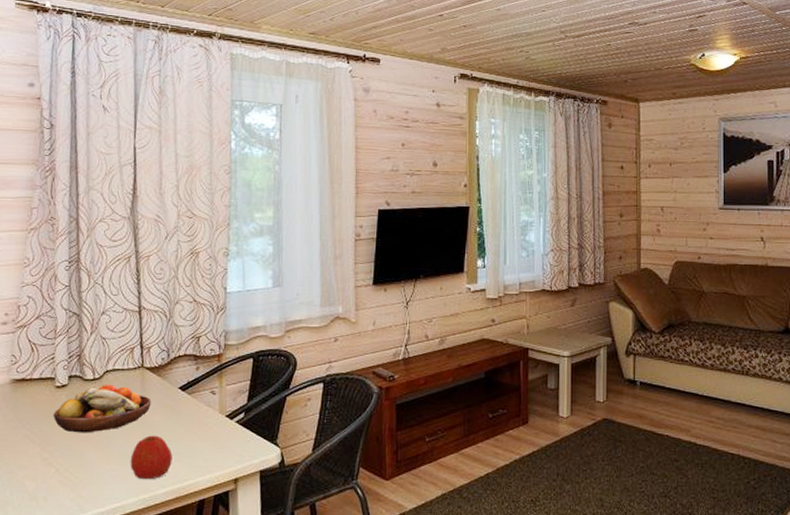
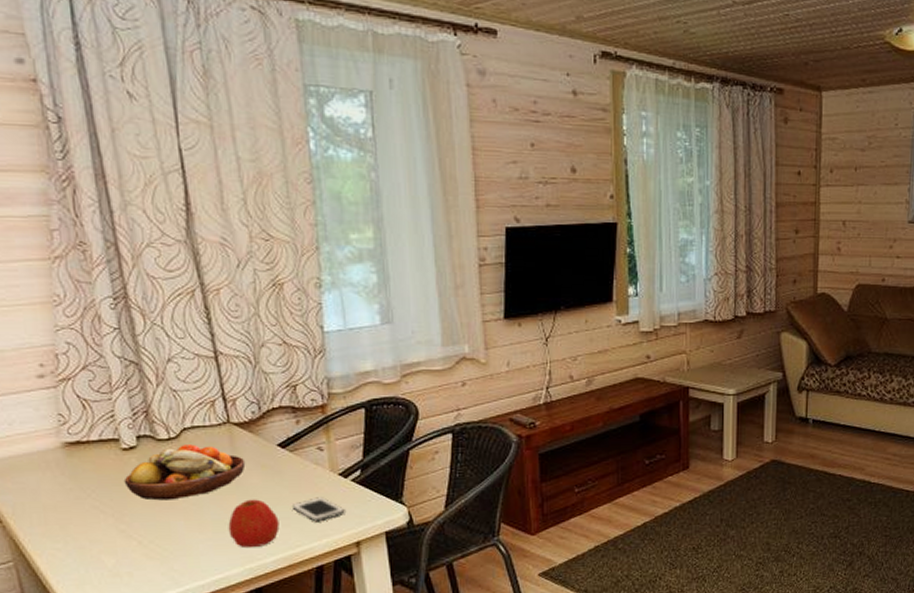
cell phone: none [184,436,228,459] -> present [291,497,345,522]

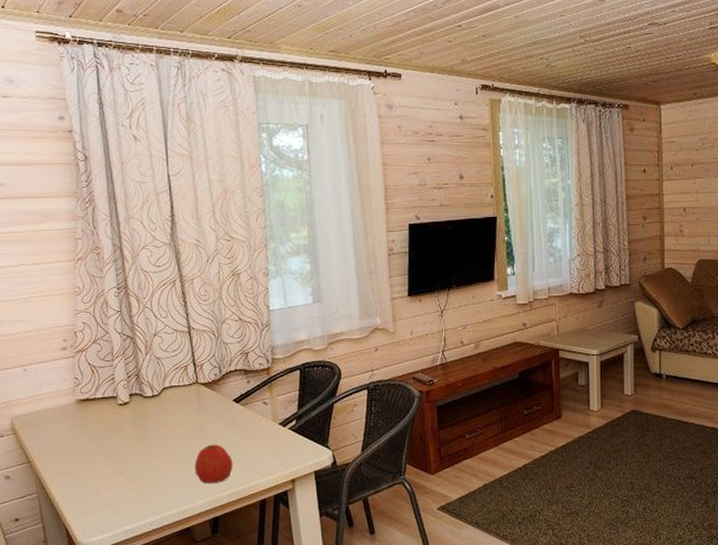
fruit bowl: present [123,444,246,501] -> none [119,400,209,445]
cell phone: present [291,497,345,522] -> none [242,442,283,463]

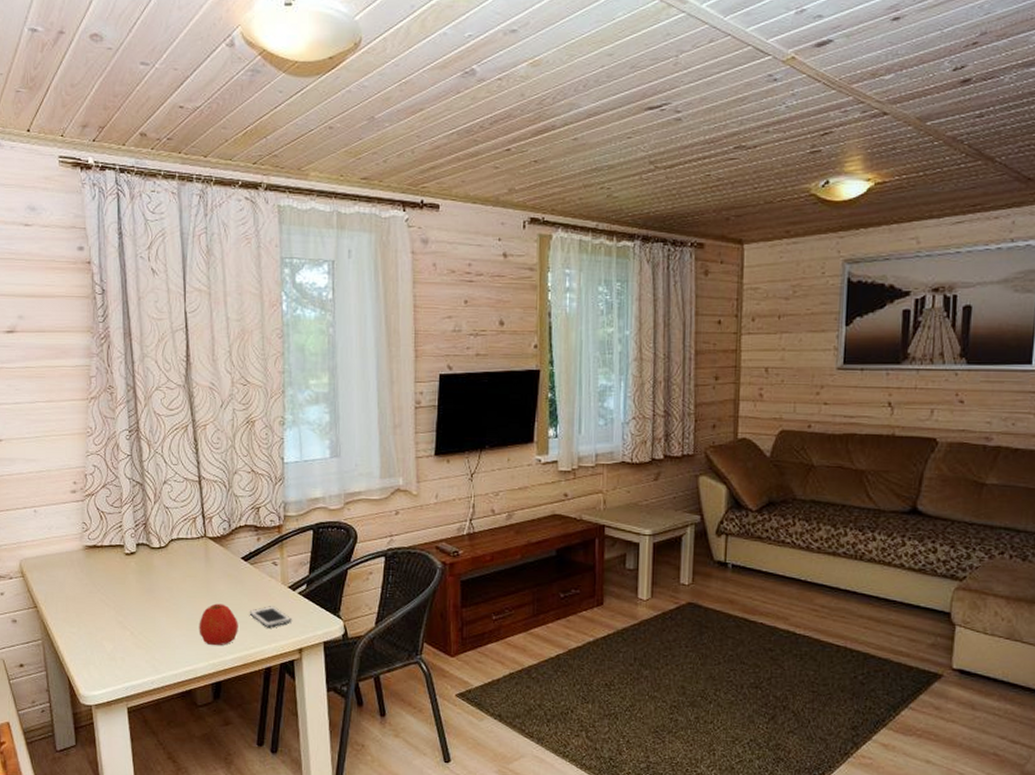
cell phone: none [242,442,283,463] -> present [249,606,292,628]

